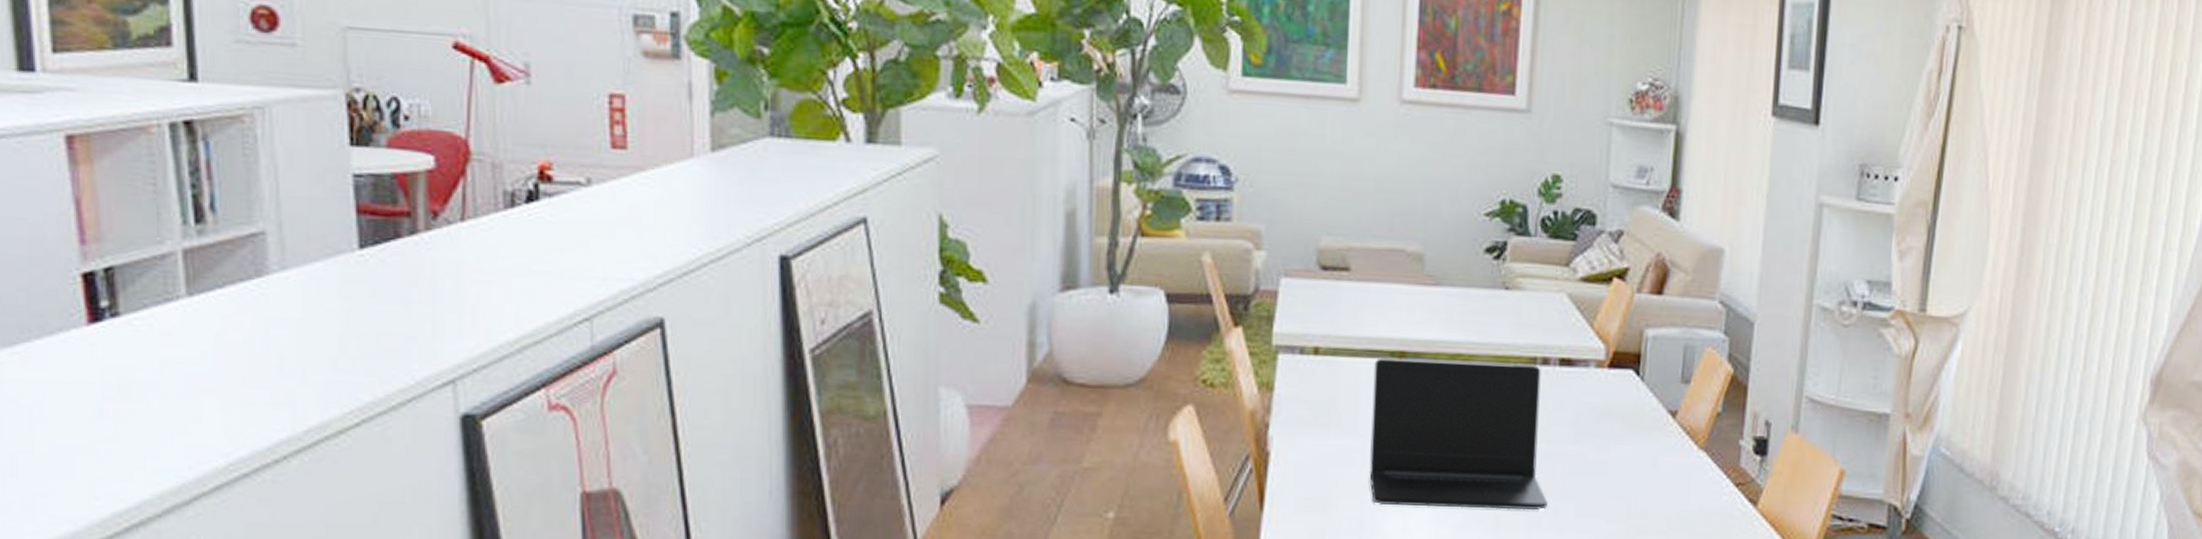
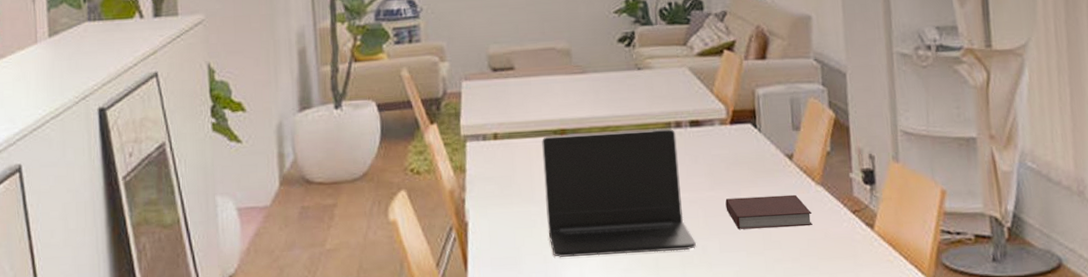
notebook: none [1589,455,1689,496] -> present [725,194,813,229]

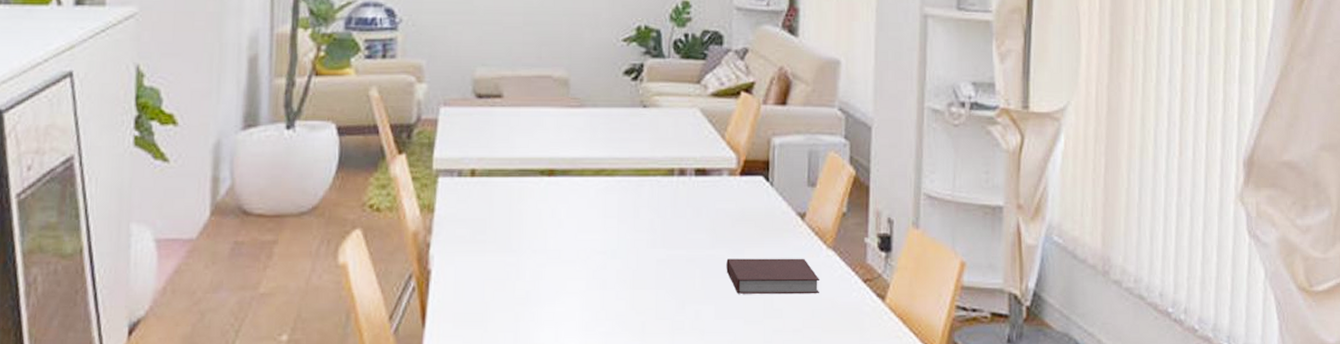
laptop: present [542,128,696,257] -> none [523,175,689,316]

